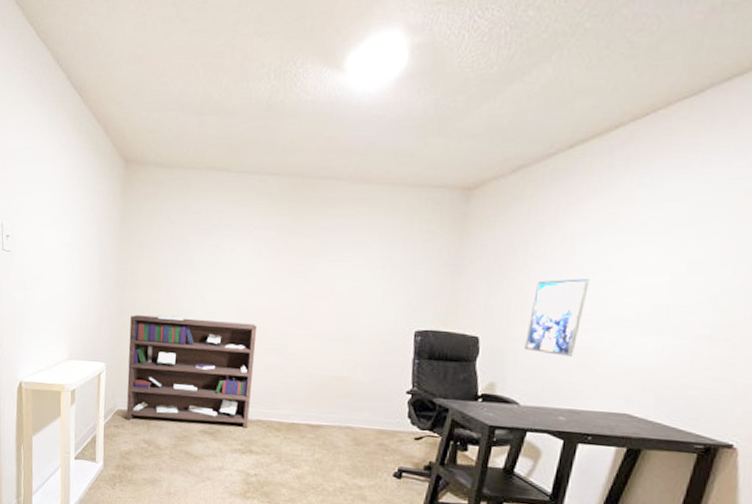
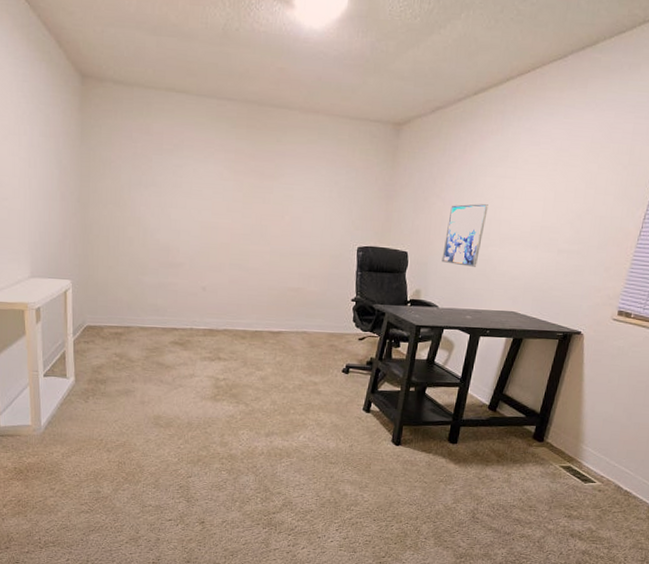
bookshelf: present [126,314,258,428] -> none [95,231,221,338]

